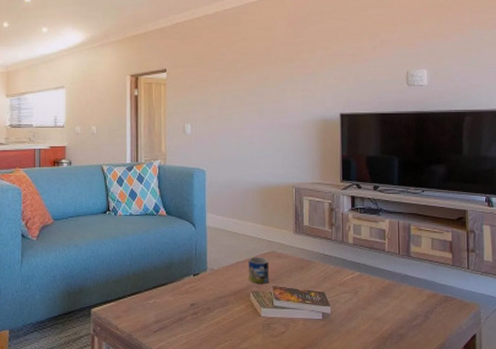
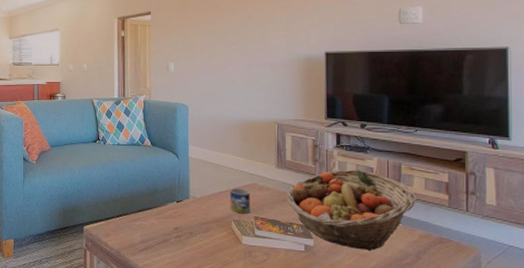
fruit basket: none [304,232,425,315] -> present [286,169,417,252]

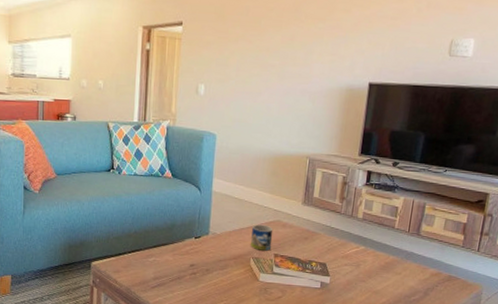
fruit basket: present [286,169,417,252] -> none [309,207,435,289]

